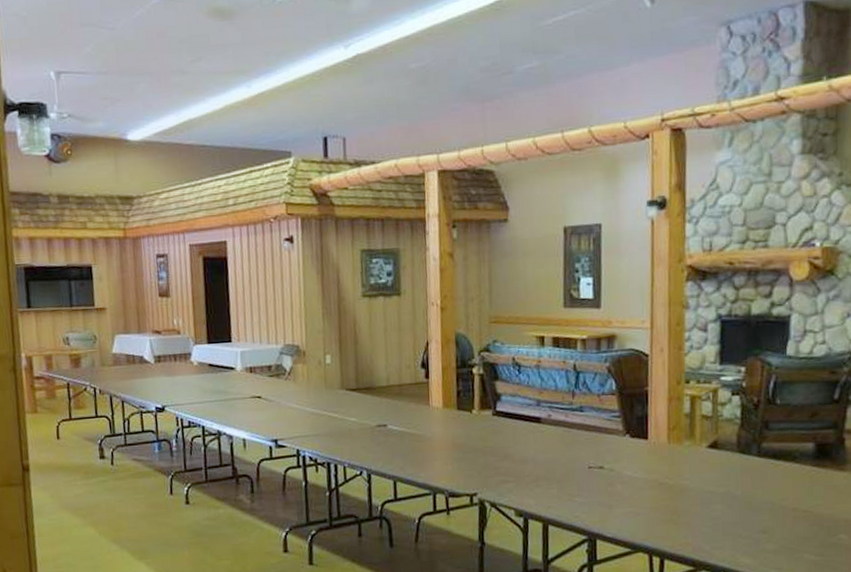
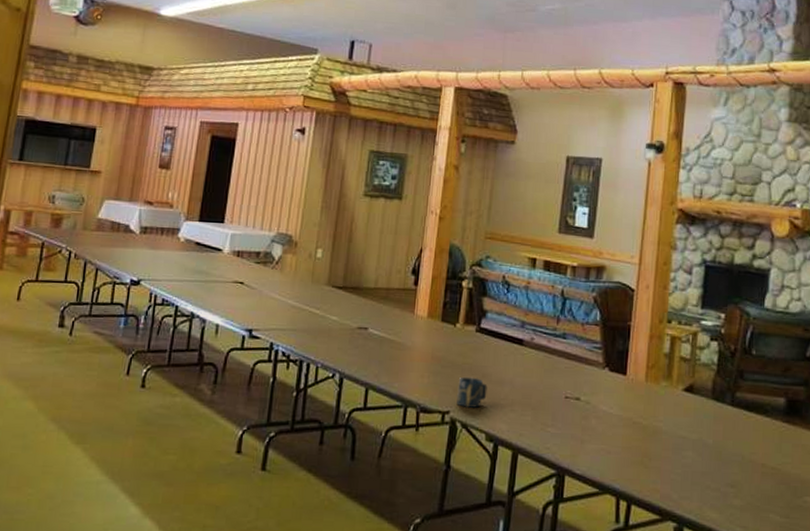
cup: none [481,459,511,488] -> present [457,377,488,408]

